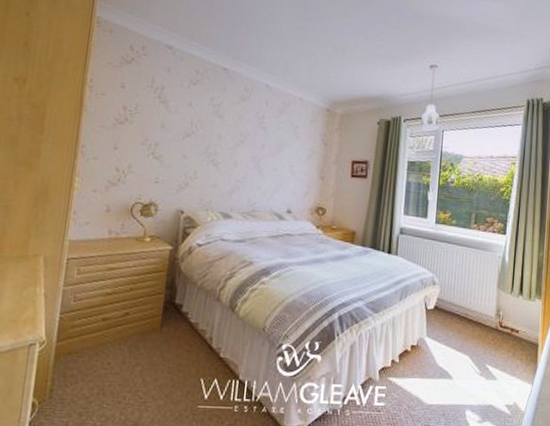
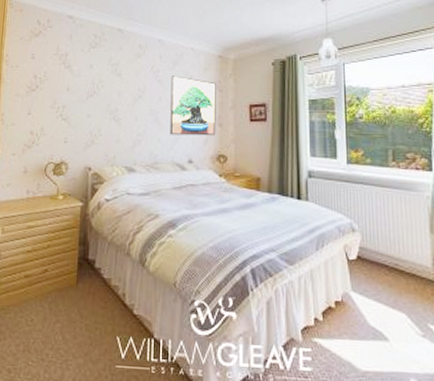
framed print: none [270,124,322,188] -> present [170,76,216,136]

